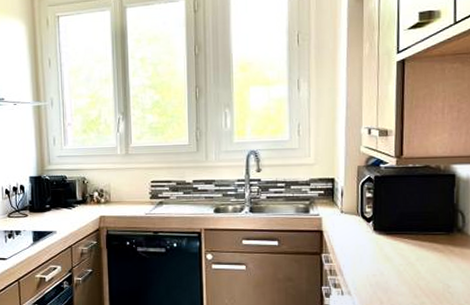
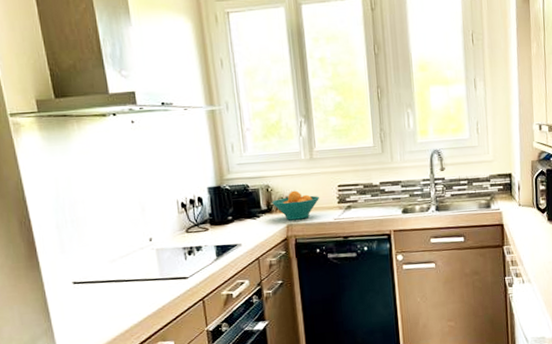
fruit bowl: none [87,184,133,212] -> present [272,190,320,221]

